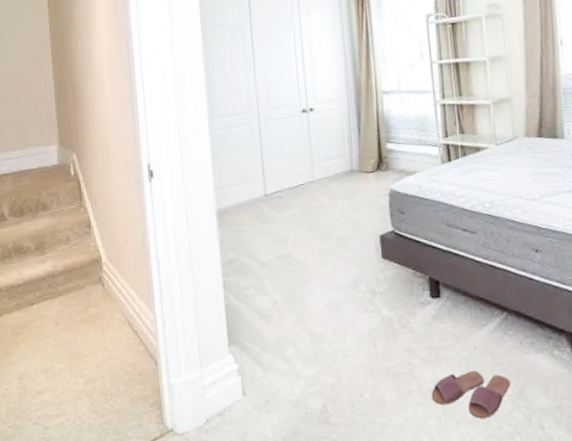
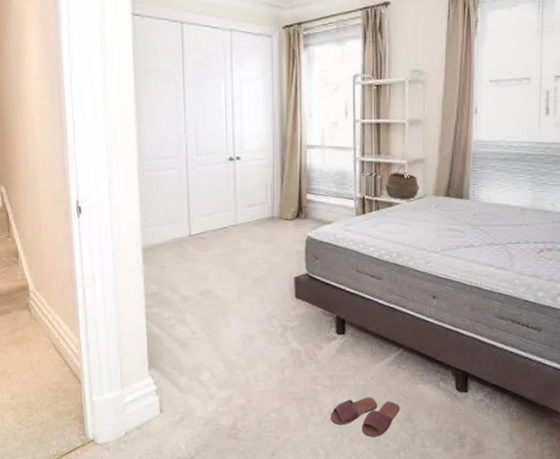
books: none [442,115,469,143] -> present [360,172,383,198]
woven basket: none [470,106,508,143] -> present [386,165,420,199]

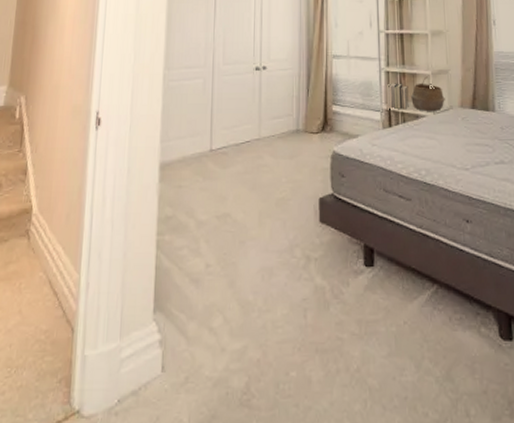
slippers: present [330,397,400,437] -> none [358,347,438,402]

